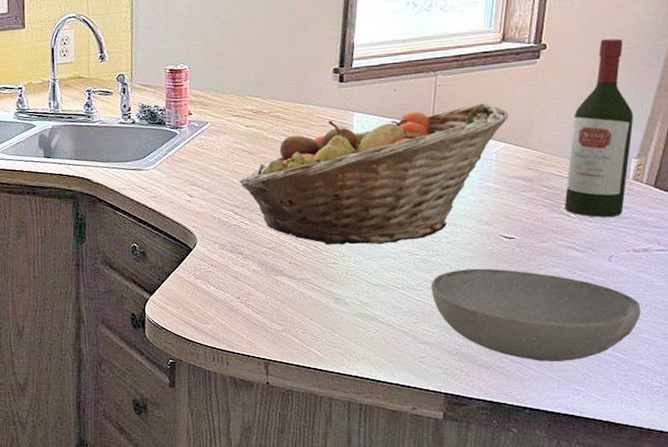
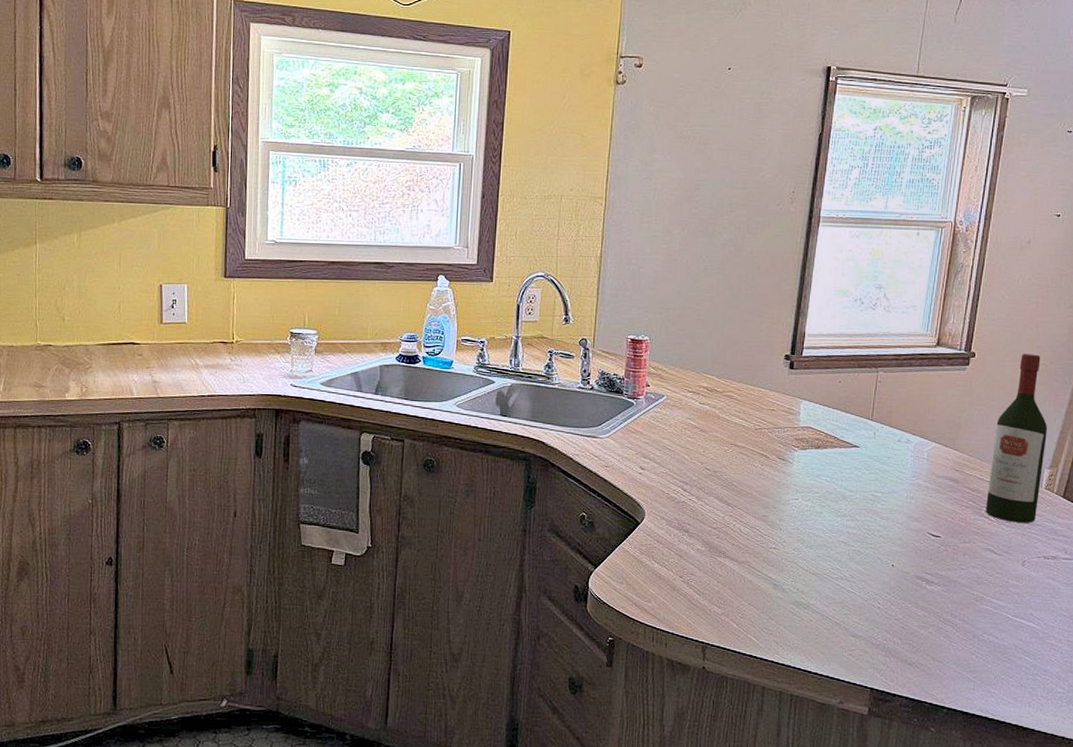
fruit basket: present [240,103,509,246] -> none [690,403,940,533]
bowl: present [430,268,641,362] -> none [863,563,1049,663]

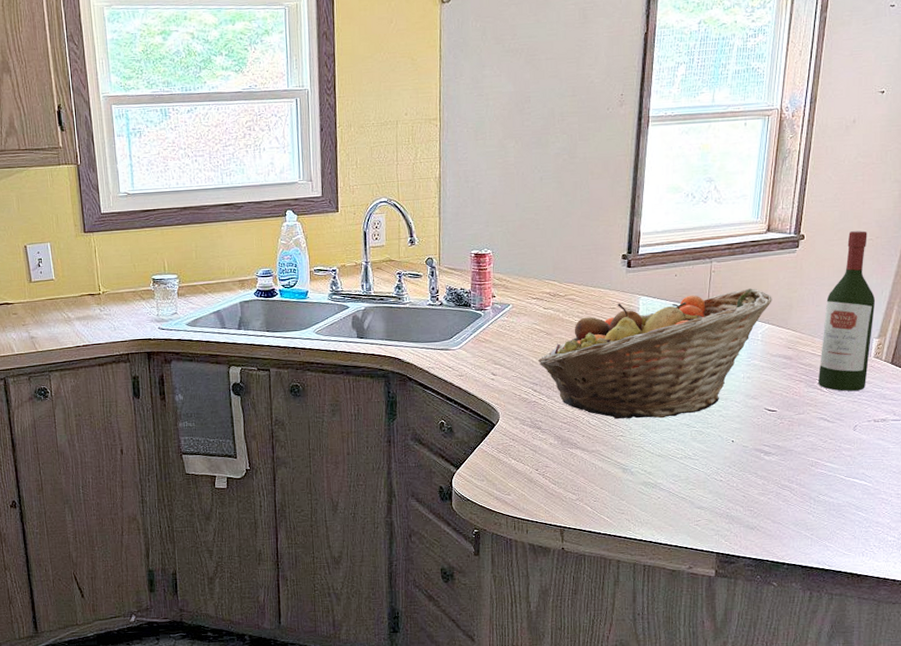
fruit basket: none [690,403,940,533] -> present [538,288,772,420]

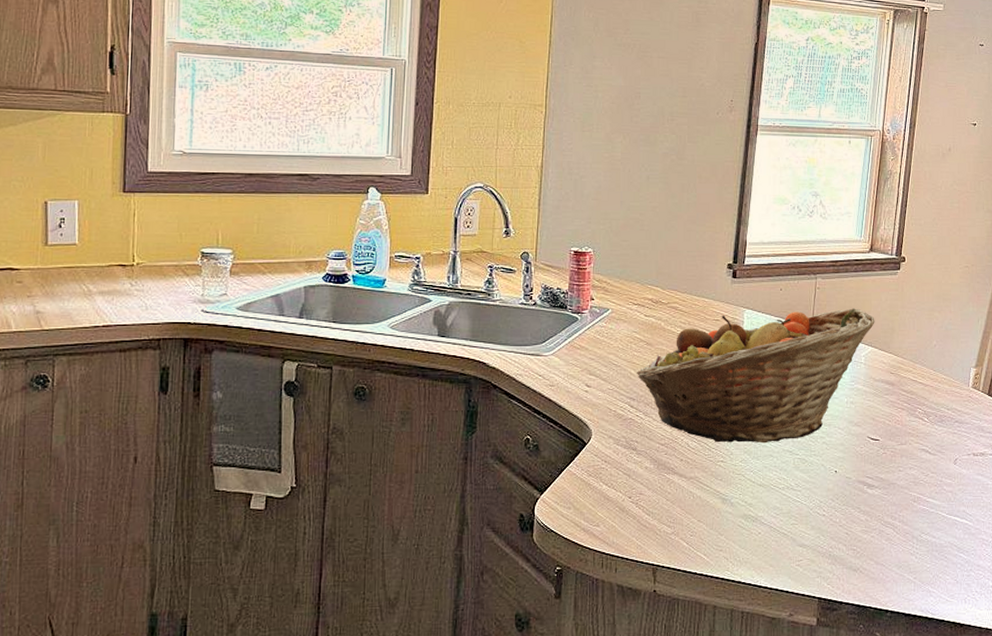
wine bottle: present [818,231,876,391] -> none [920,257,973,422]

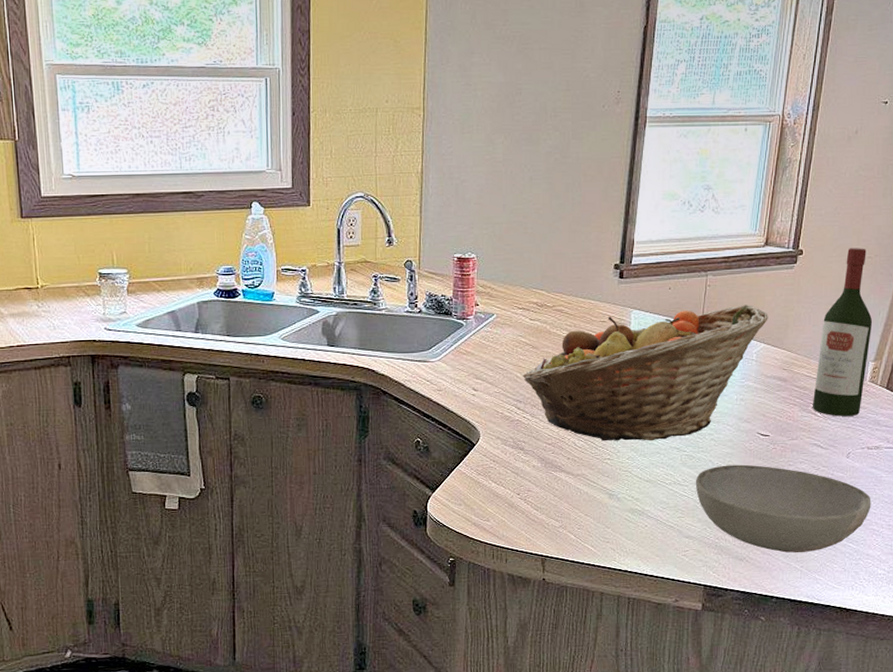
bowl: none [808,469,979,564] -> present [695,464,871,553]
wine bottle: none [920,257,973,422] -> present [813,248,873,416]

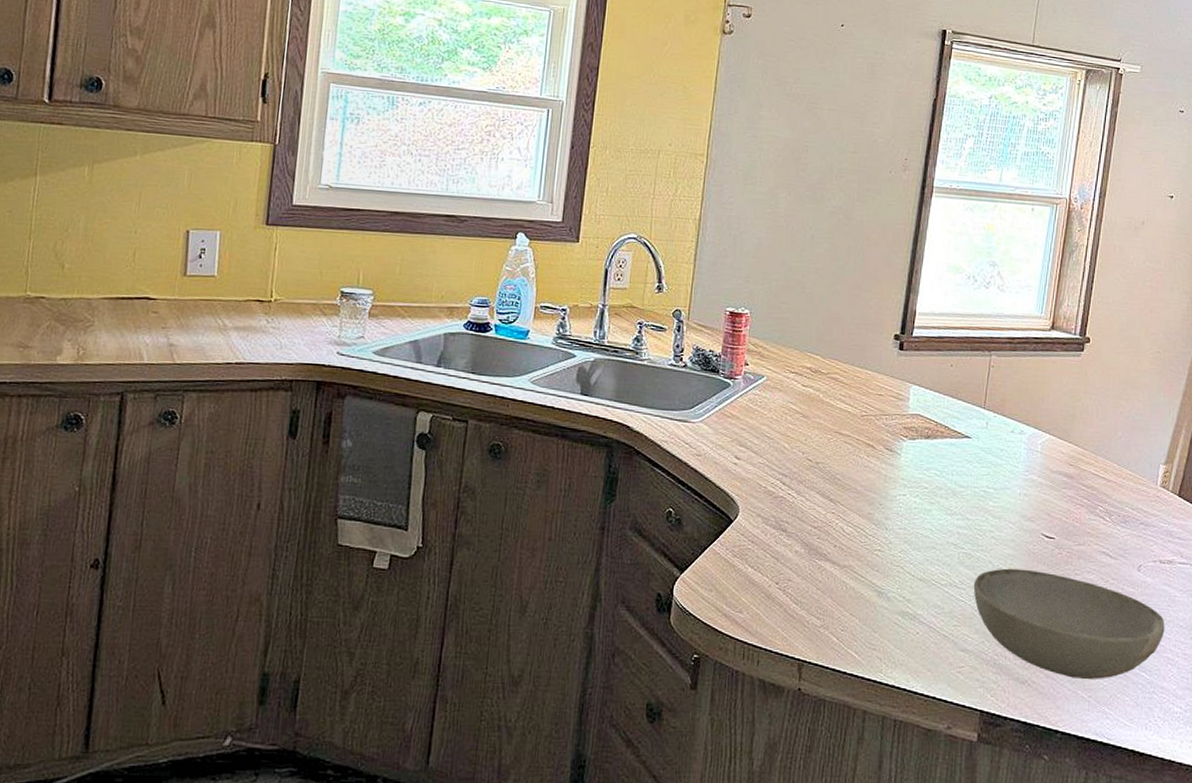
fruit basket: present [523,305,768,442] -> none [791,390,1054,534]
wine bottle: present [813,248,873,416] -> none [1101,340,1163,524]

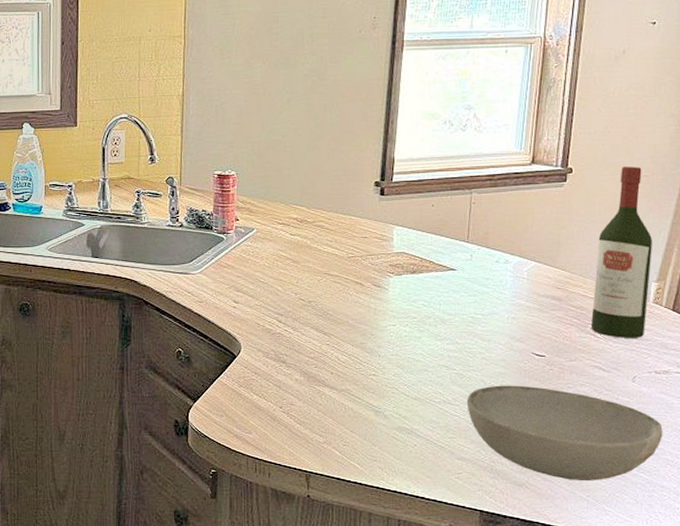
wine bottle: none [1101,340,1163,524] -> present [591,166,653,338]

